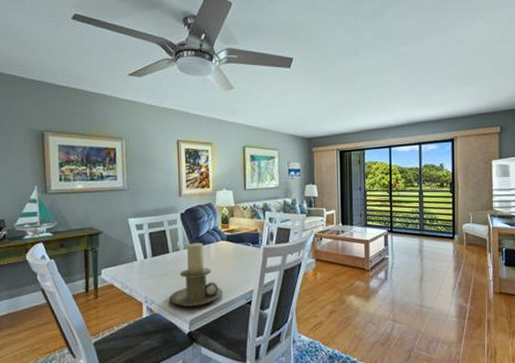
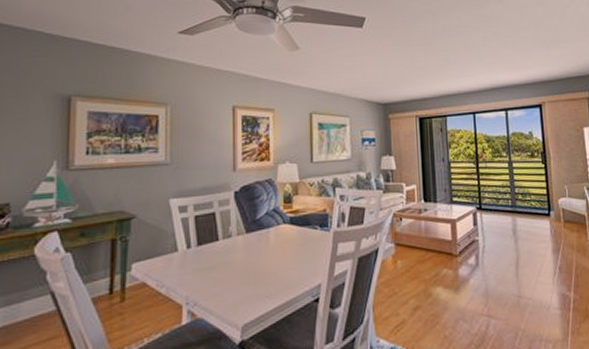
candle holder: present [169,243,224,307] -> none [217,227,285,308]

